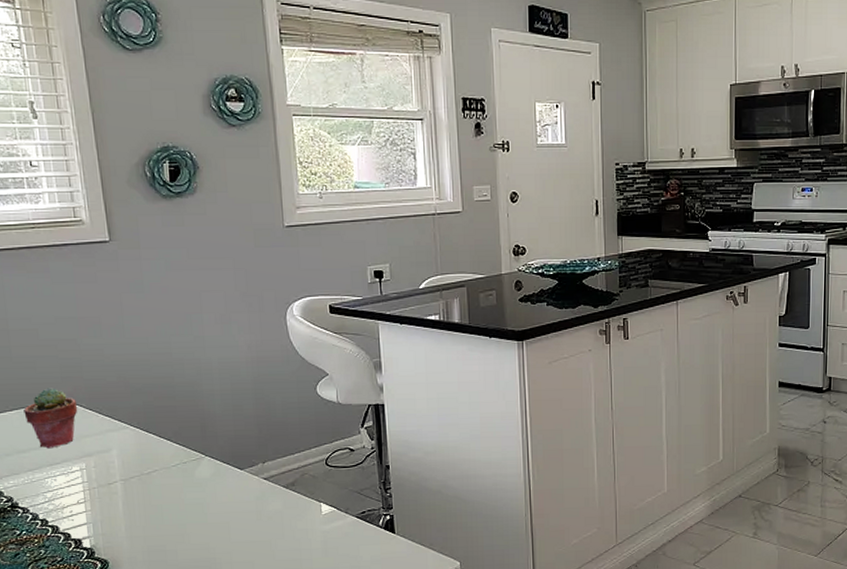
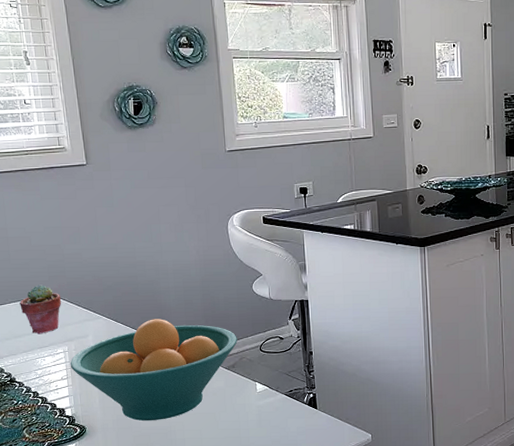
fruit bowl: none [88,428,298,552] -> present [70,319,237,421]

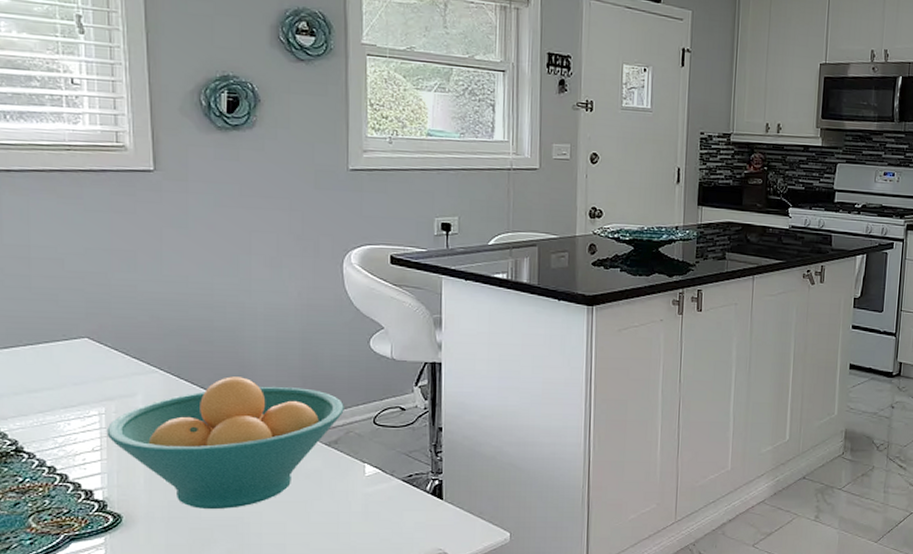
potted succulent: present [19,285,62,334] -> none [39,323,102,390]

